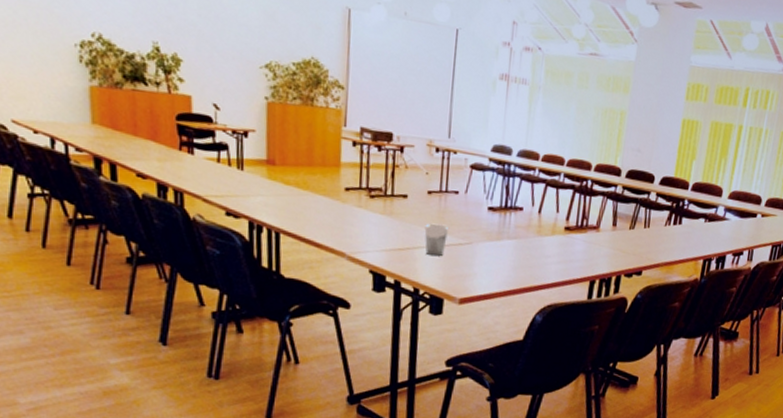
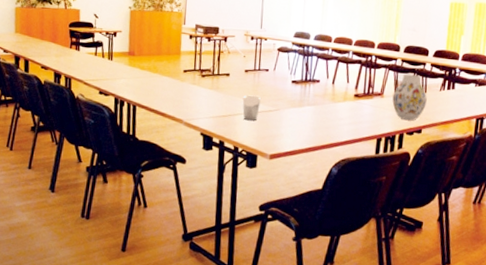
vase: none [609,204,650,261] -> present [392,74,427,121]

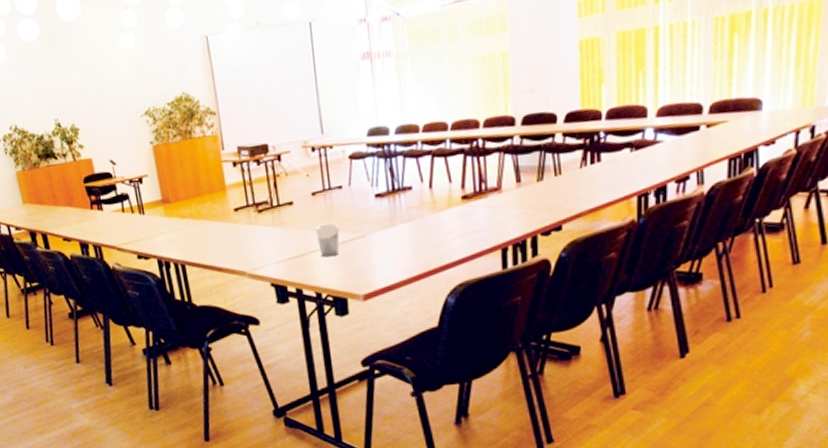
vase: present [392,74,427,121] -> none [515,152,564,217]

